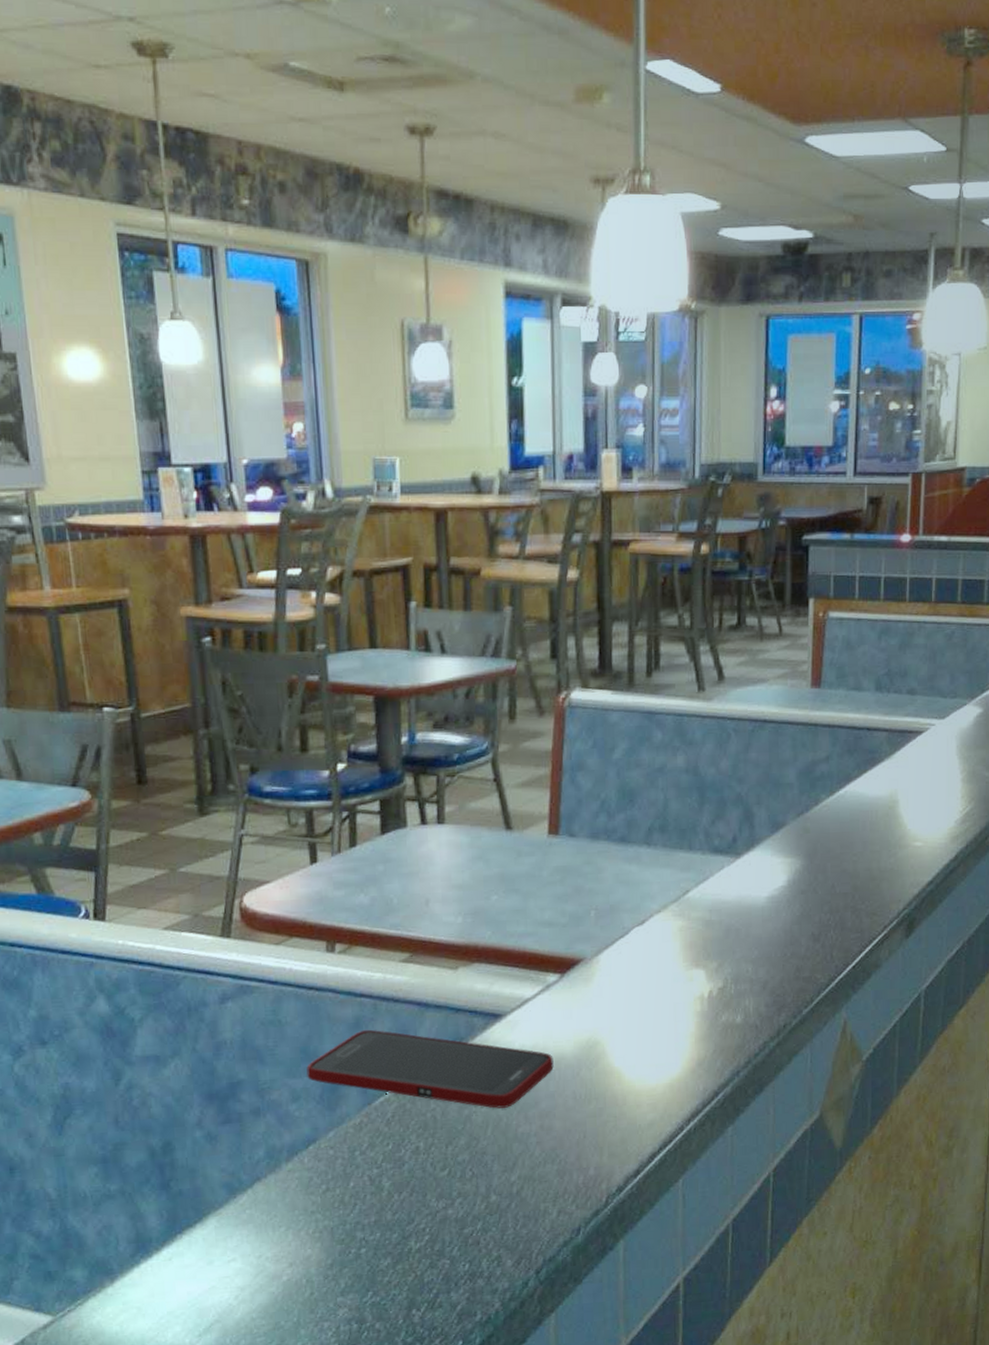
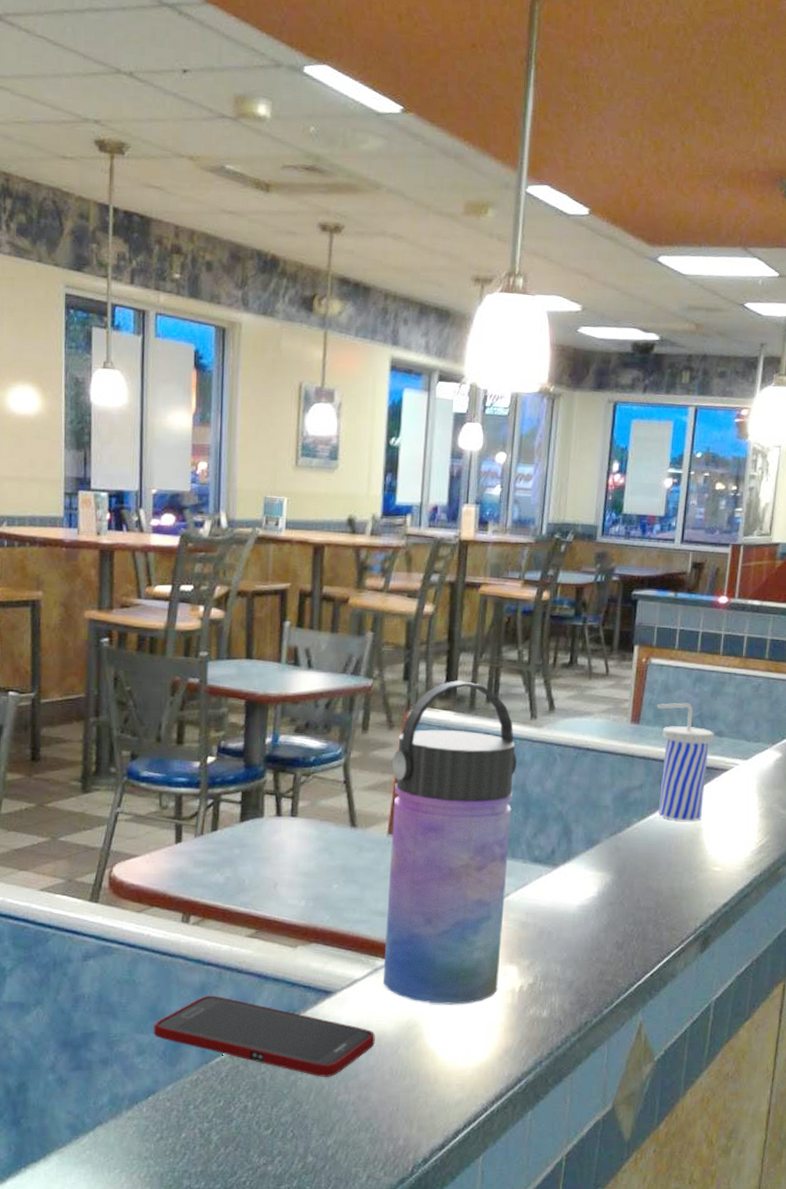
water bottle: none [545,654,686,1019] -> present [382,680,517,1005]
beverage cup: none [839,659,905,794] -> present [657,702,714,821]

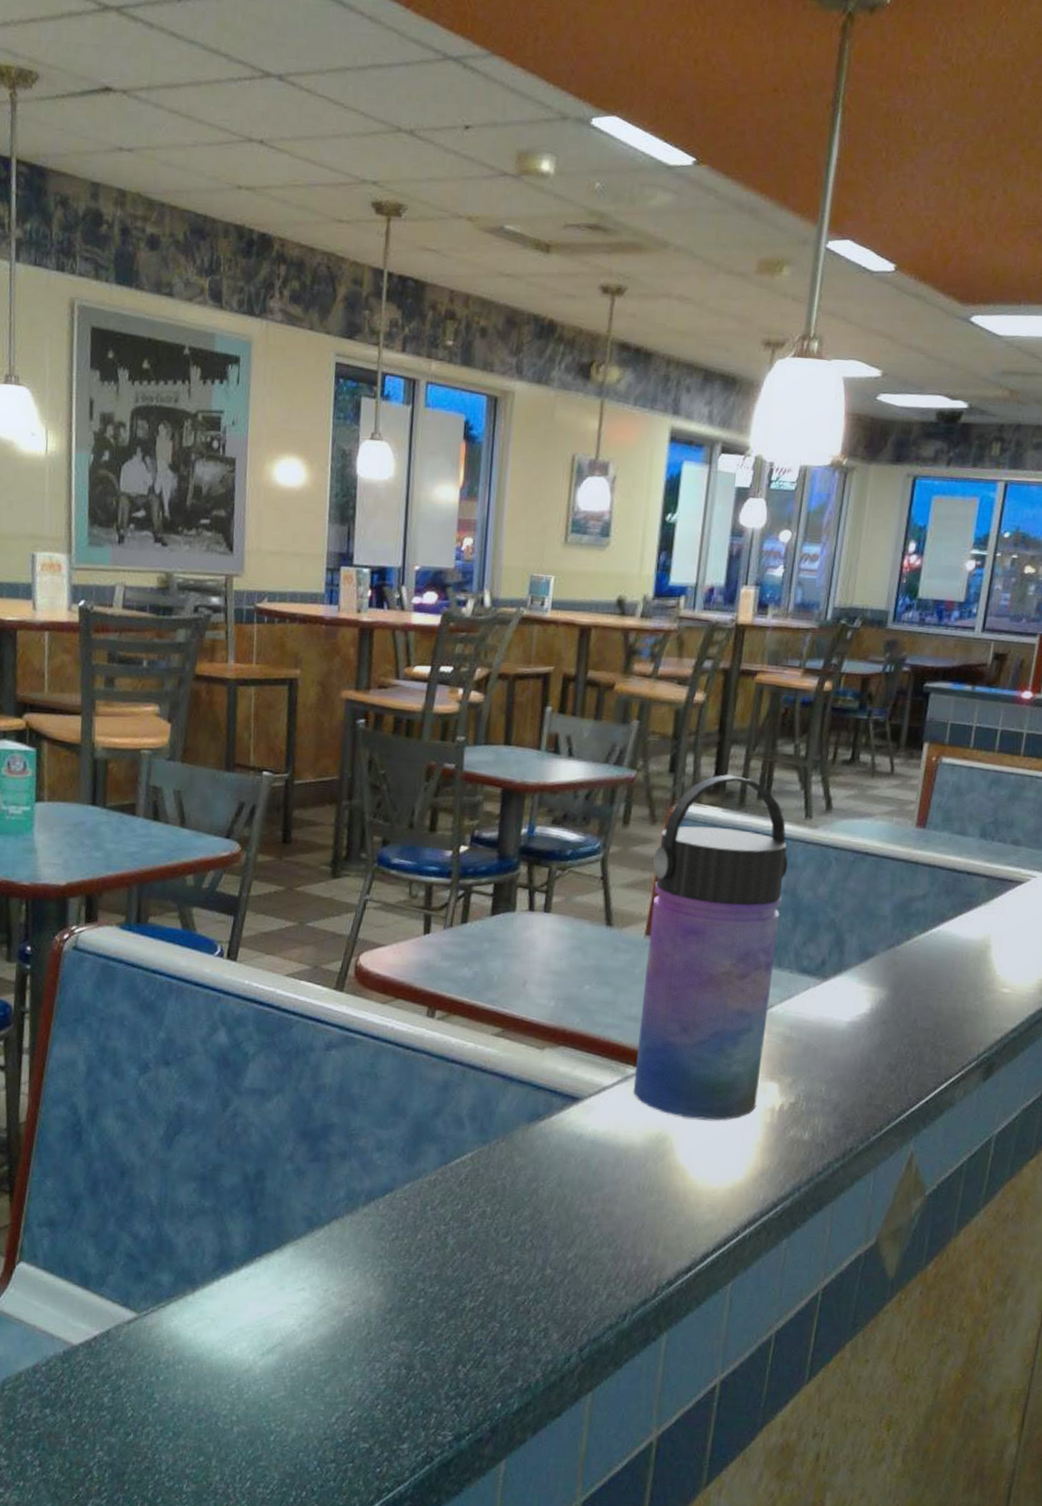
cell phone: present [153,995,375,1077] -> none [393,1093,623,1187]
beverage cup: present [657,702,714,821] -> none [941,806,1010,937]

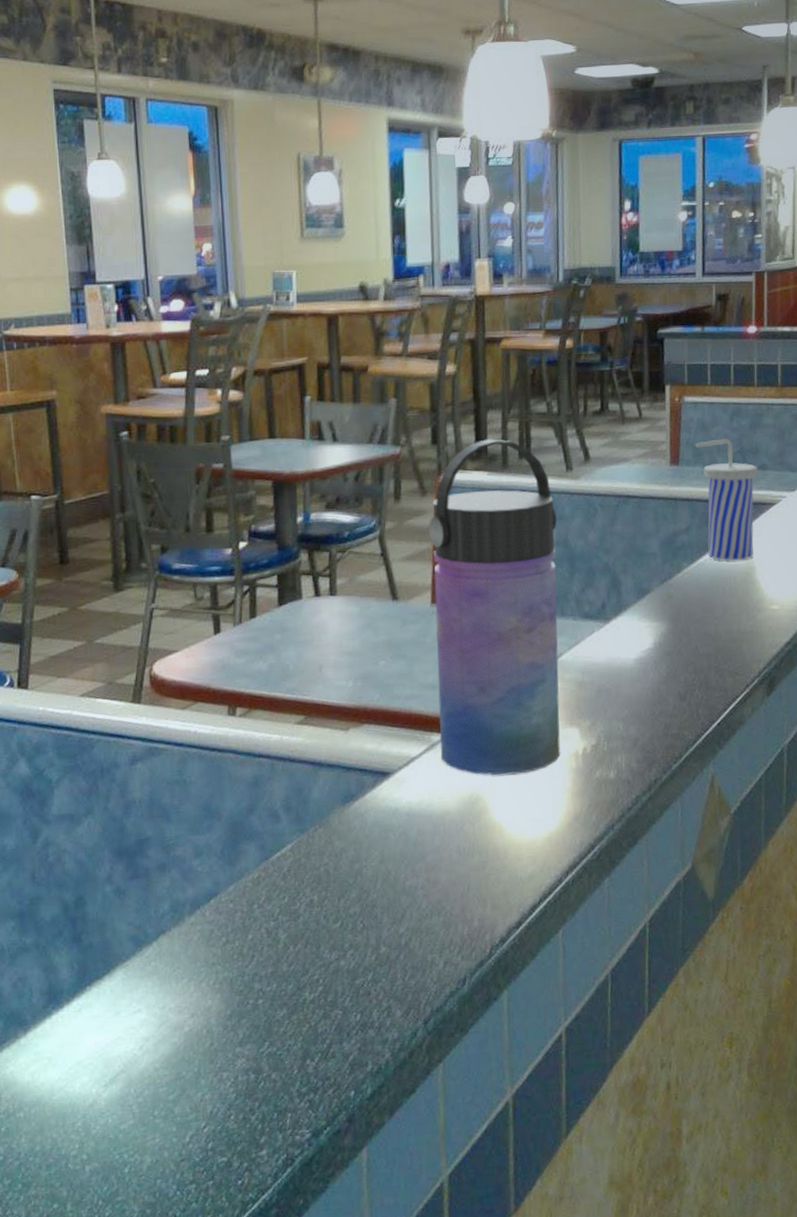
beverage cup: none [941,806,1010,937] -> present [695,438,758,561]

